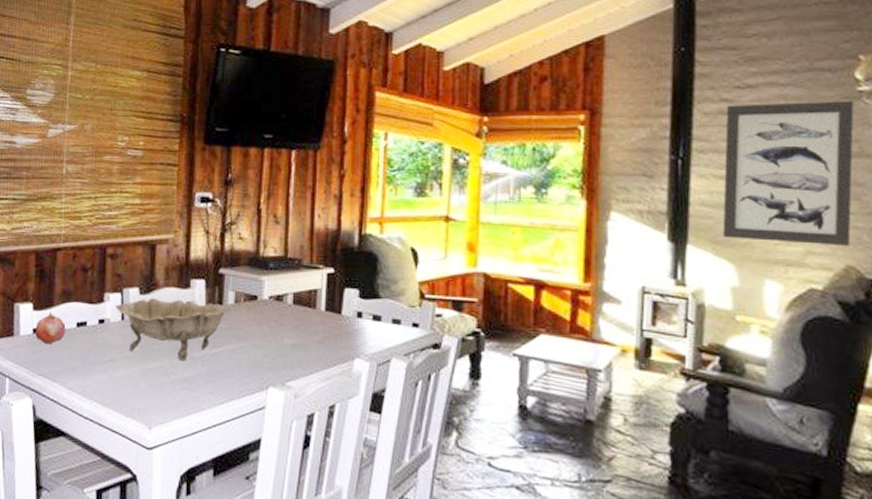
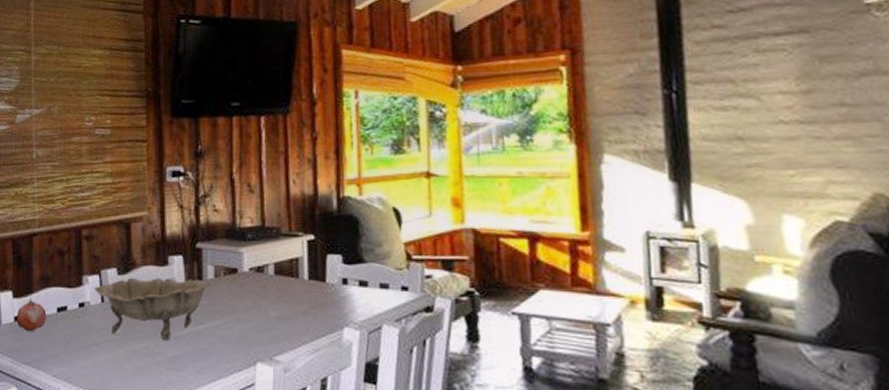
wall art: present [722,101,854,247] -> none [719,15,876,174]

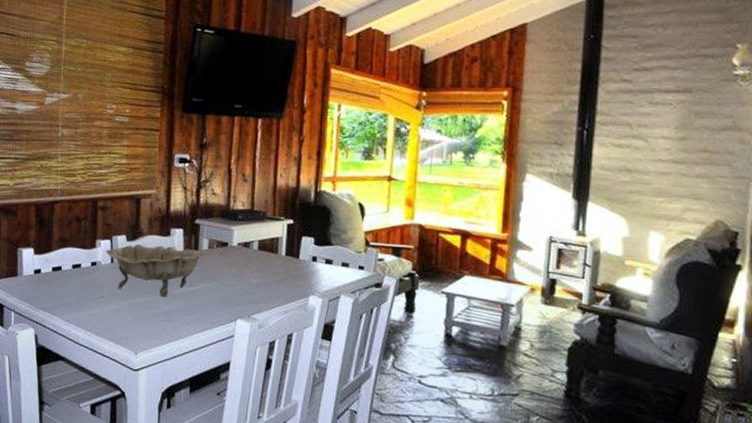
fruit: present [16,298,47,332] -> none [36,255,63,283]

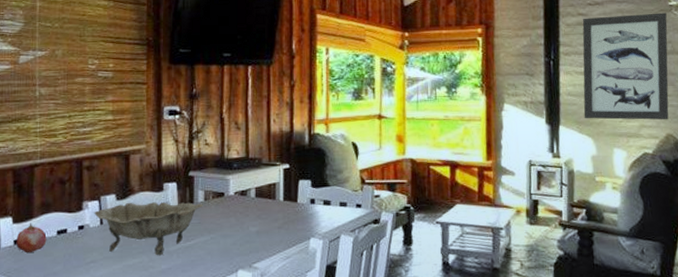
fruit: none [36,255,63,283] -> present [16,222,47,254]
wall art: none [617,82,730,205] -> present [582,13,669,120]

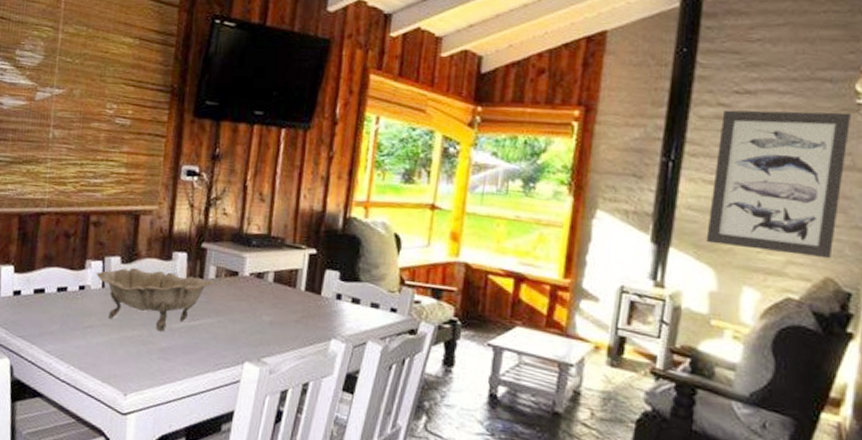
fruit: present [16,222,47,254] -> none [15,274,46,308]

